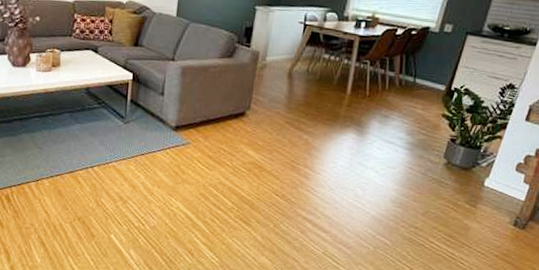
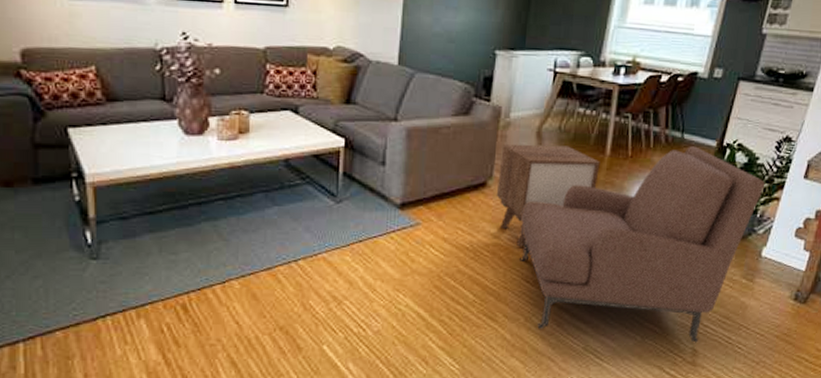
nightstand: none [252,81,342,166] -> present [496,143,600,247]
armchair: none [271,89,489,256] -> present [520,146,765,343]

